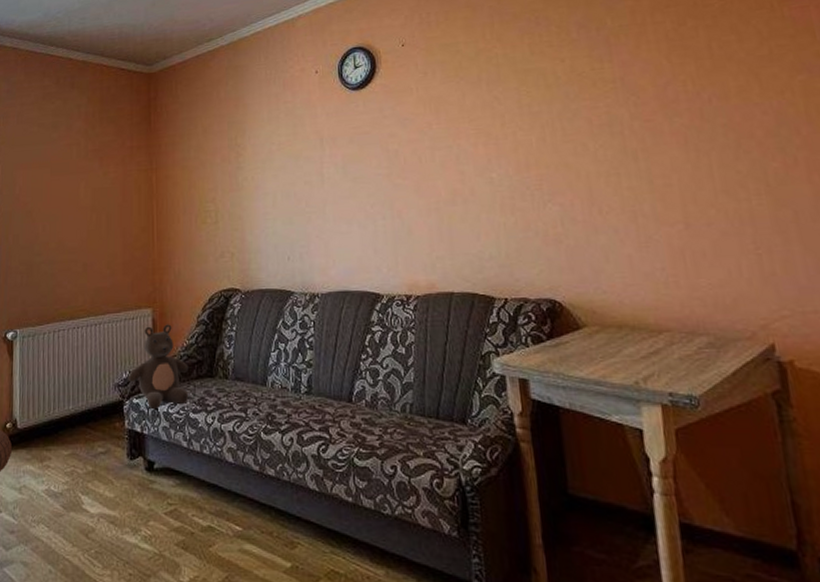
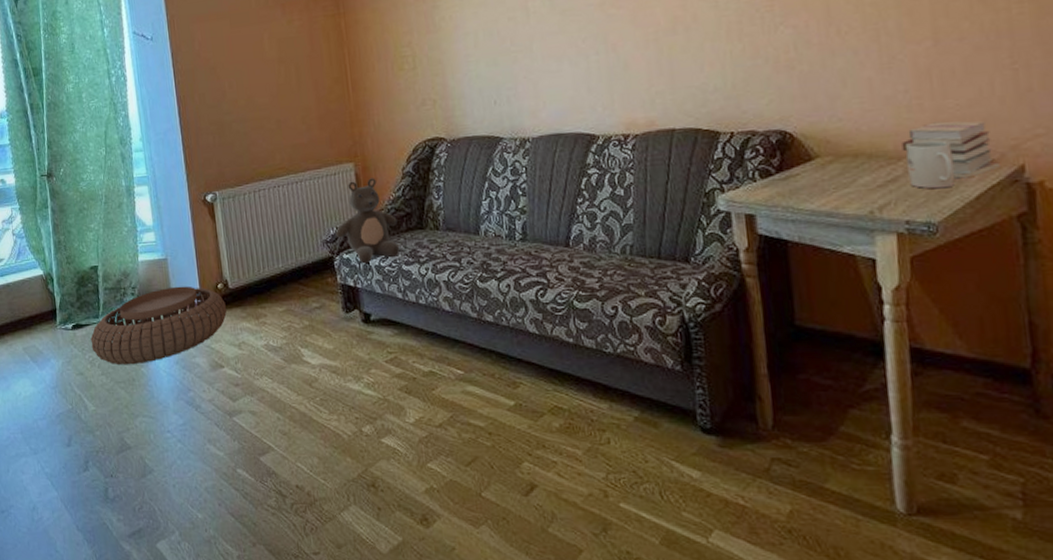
books: none [661,299,752,354] -> present [901,121,1000,179]
mug: none [665,317,713,363] -> present [905,140,956,190]

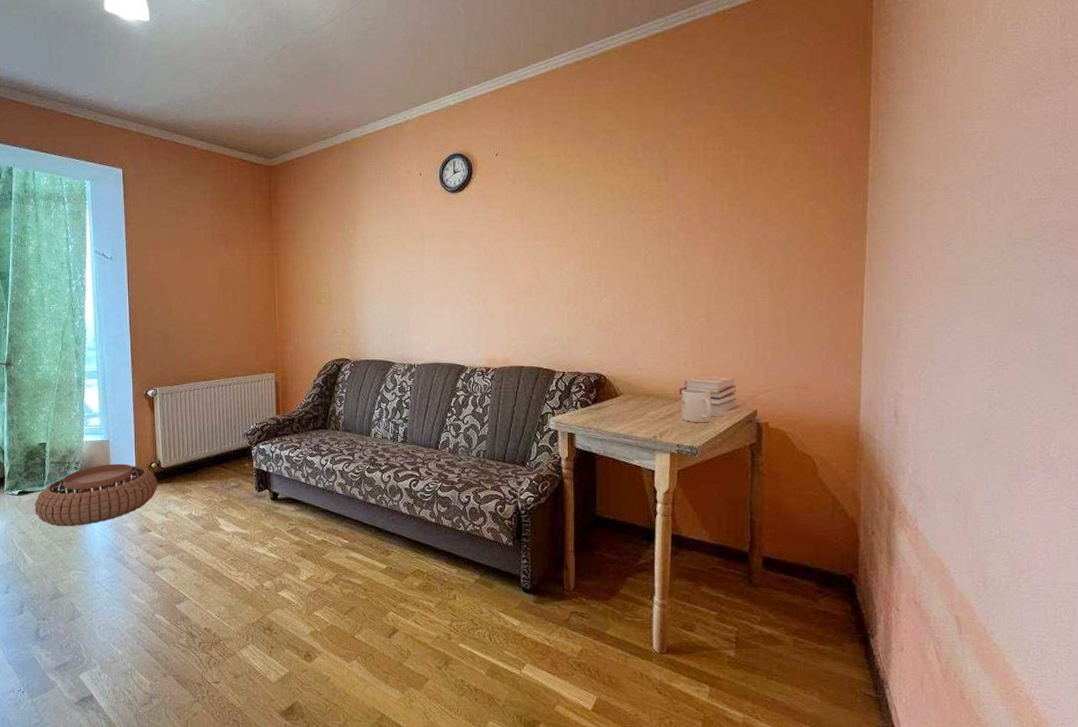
teddy bear: present [335,178,400,264] -> none [255,386,307,454]

